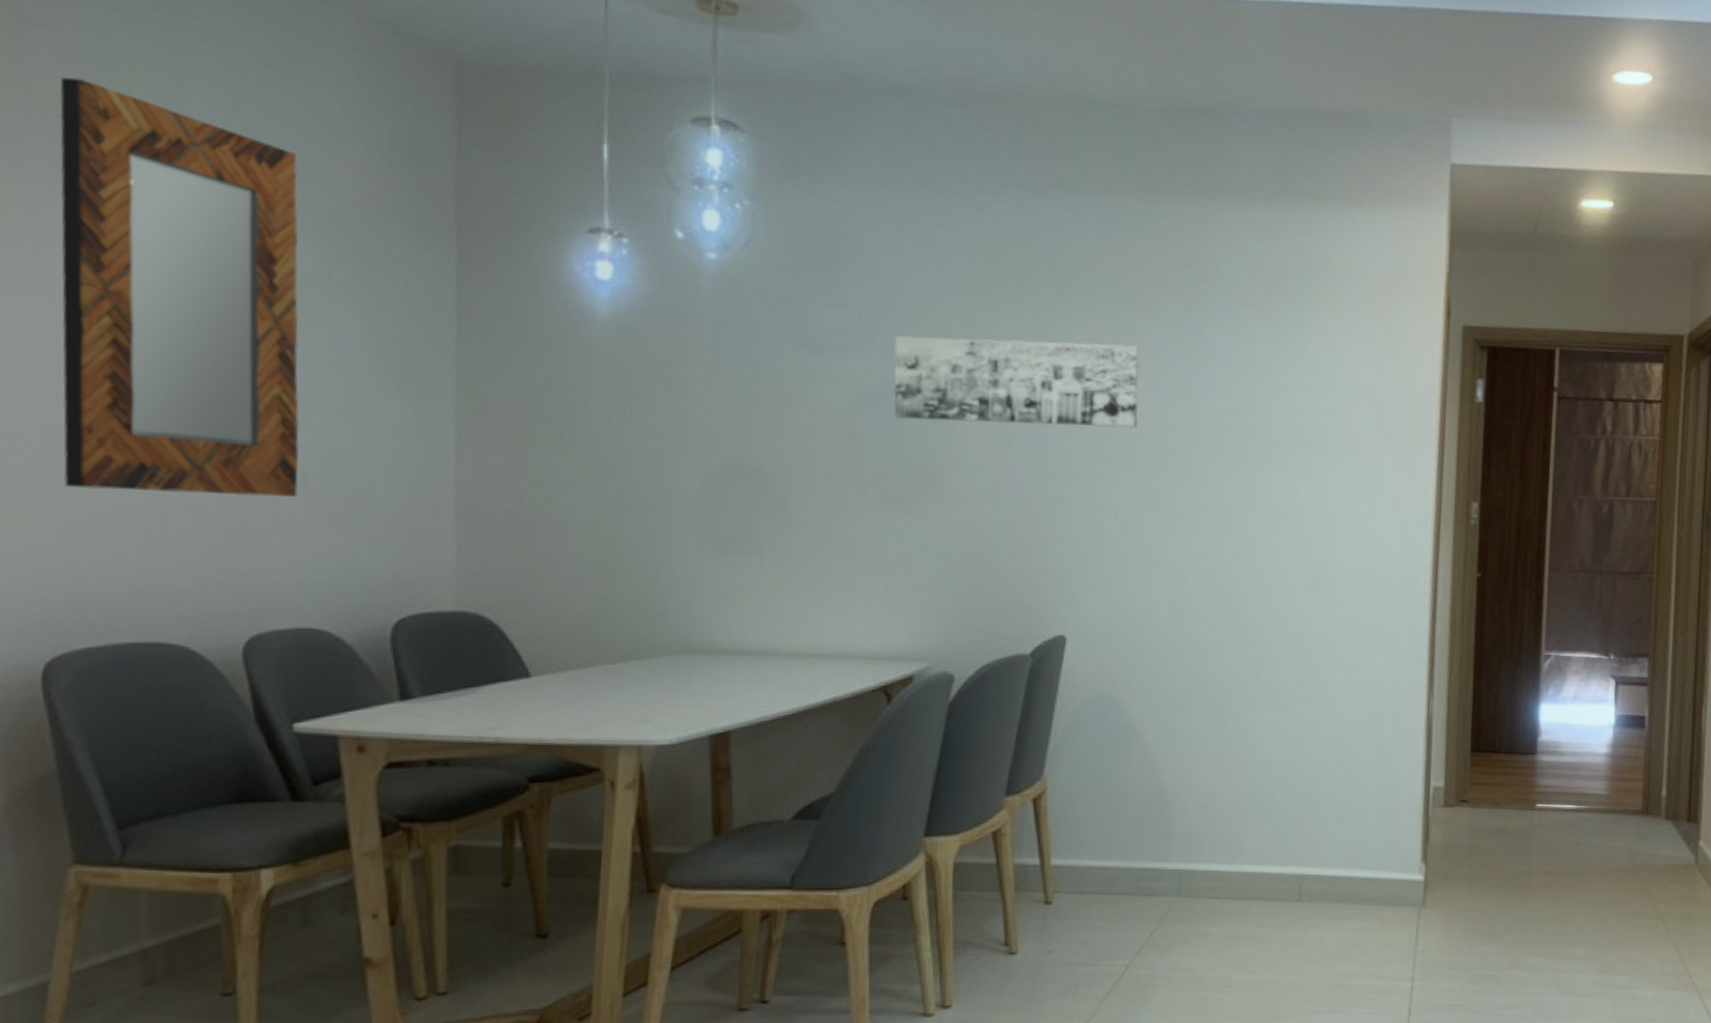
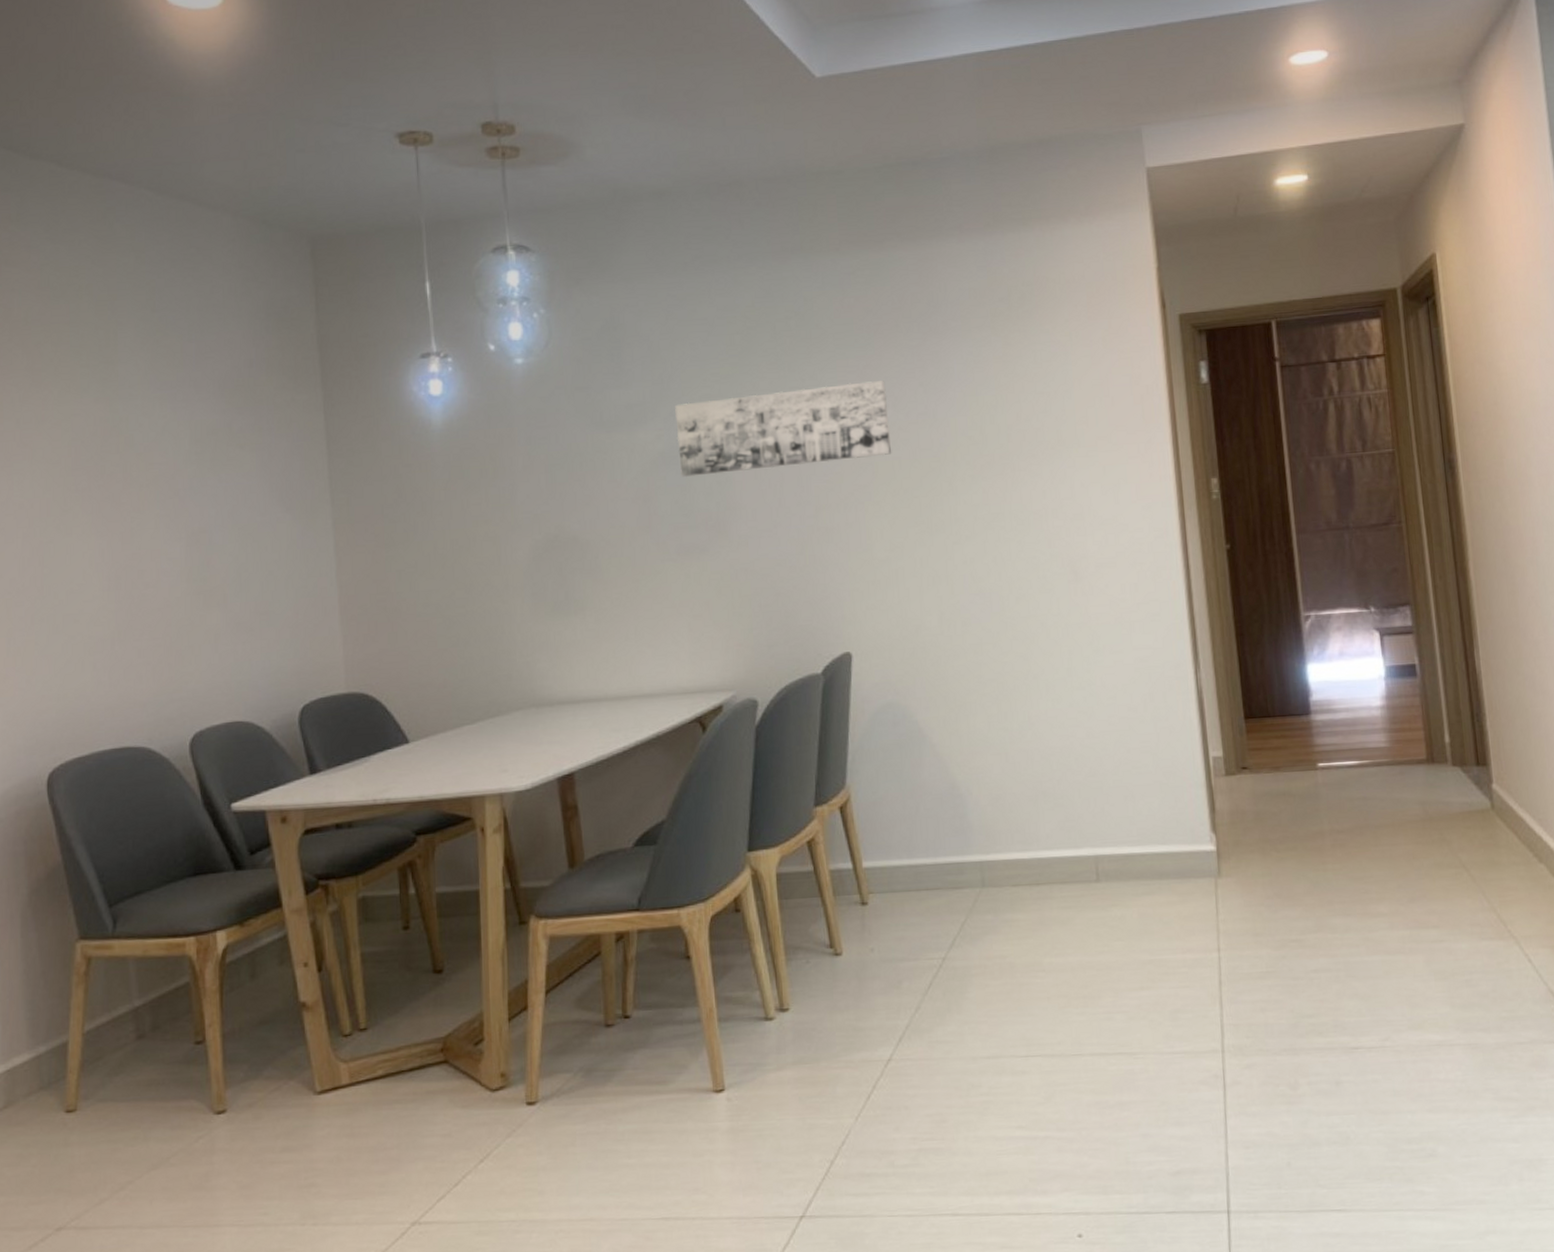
home mirror: present [59,77,299,497] -> none [30,301,220,627]

